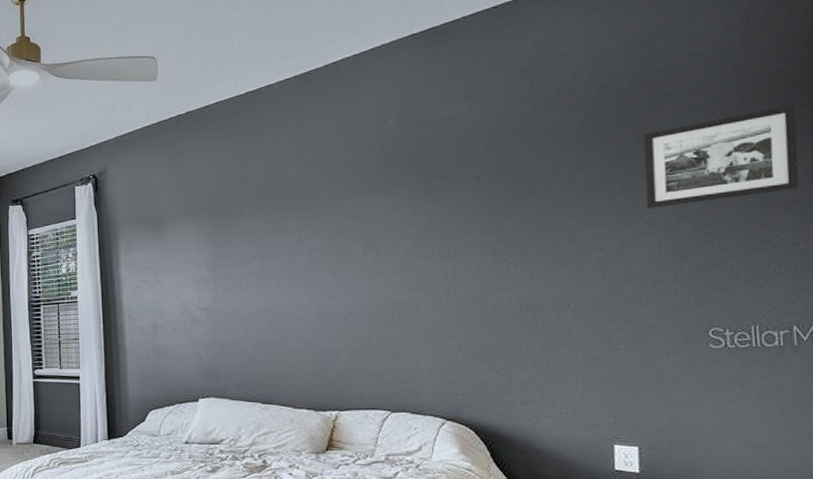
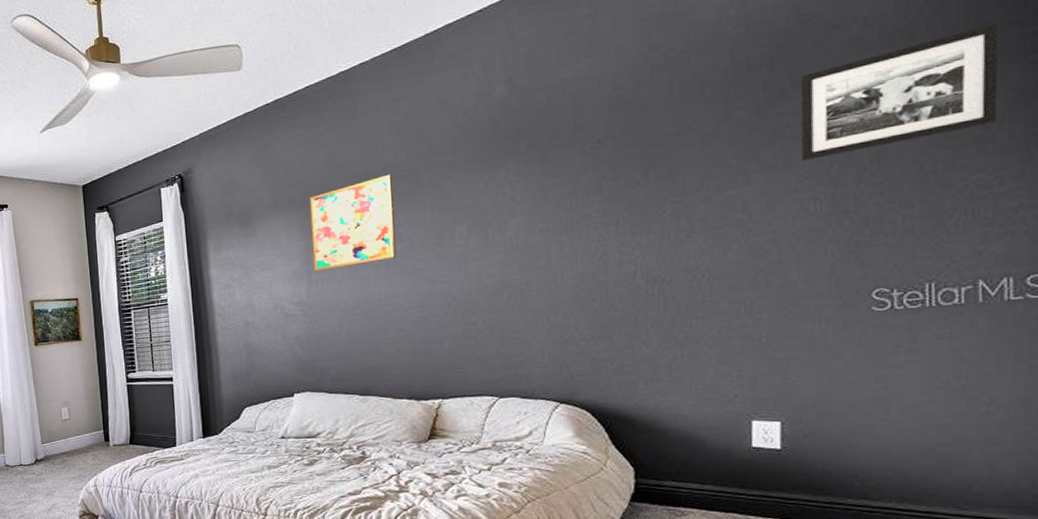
wall art: none [217,191,298,279] -> present [309,174,397,272]

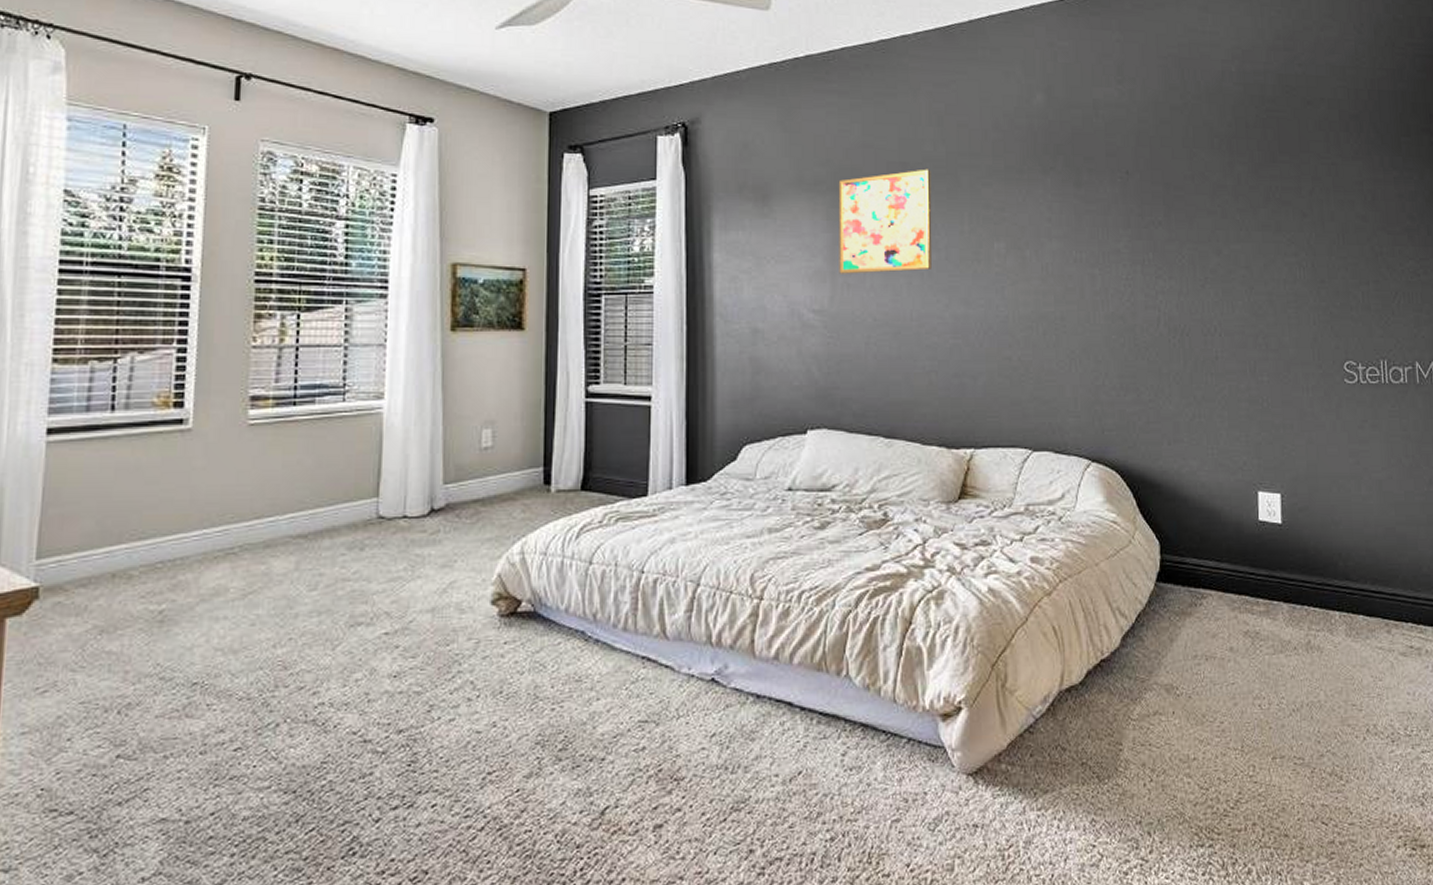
picture frame: present [800,23,999,161] -> none [1286,128,1419,225]

